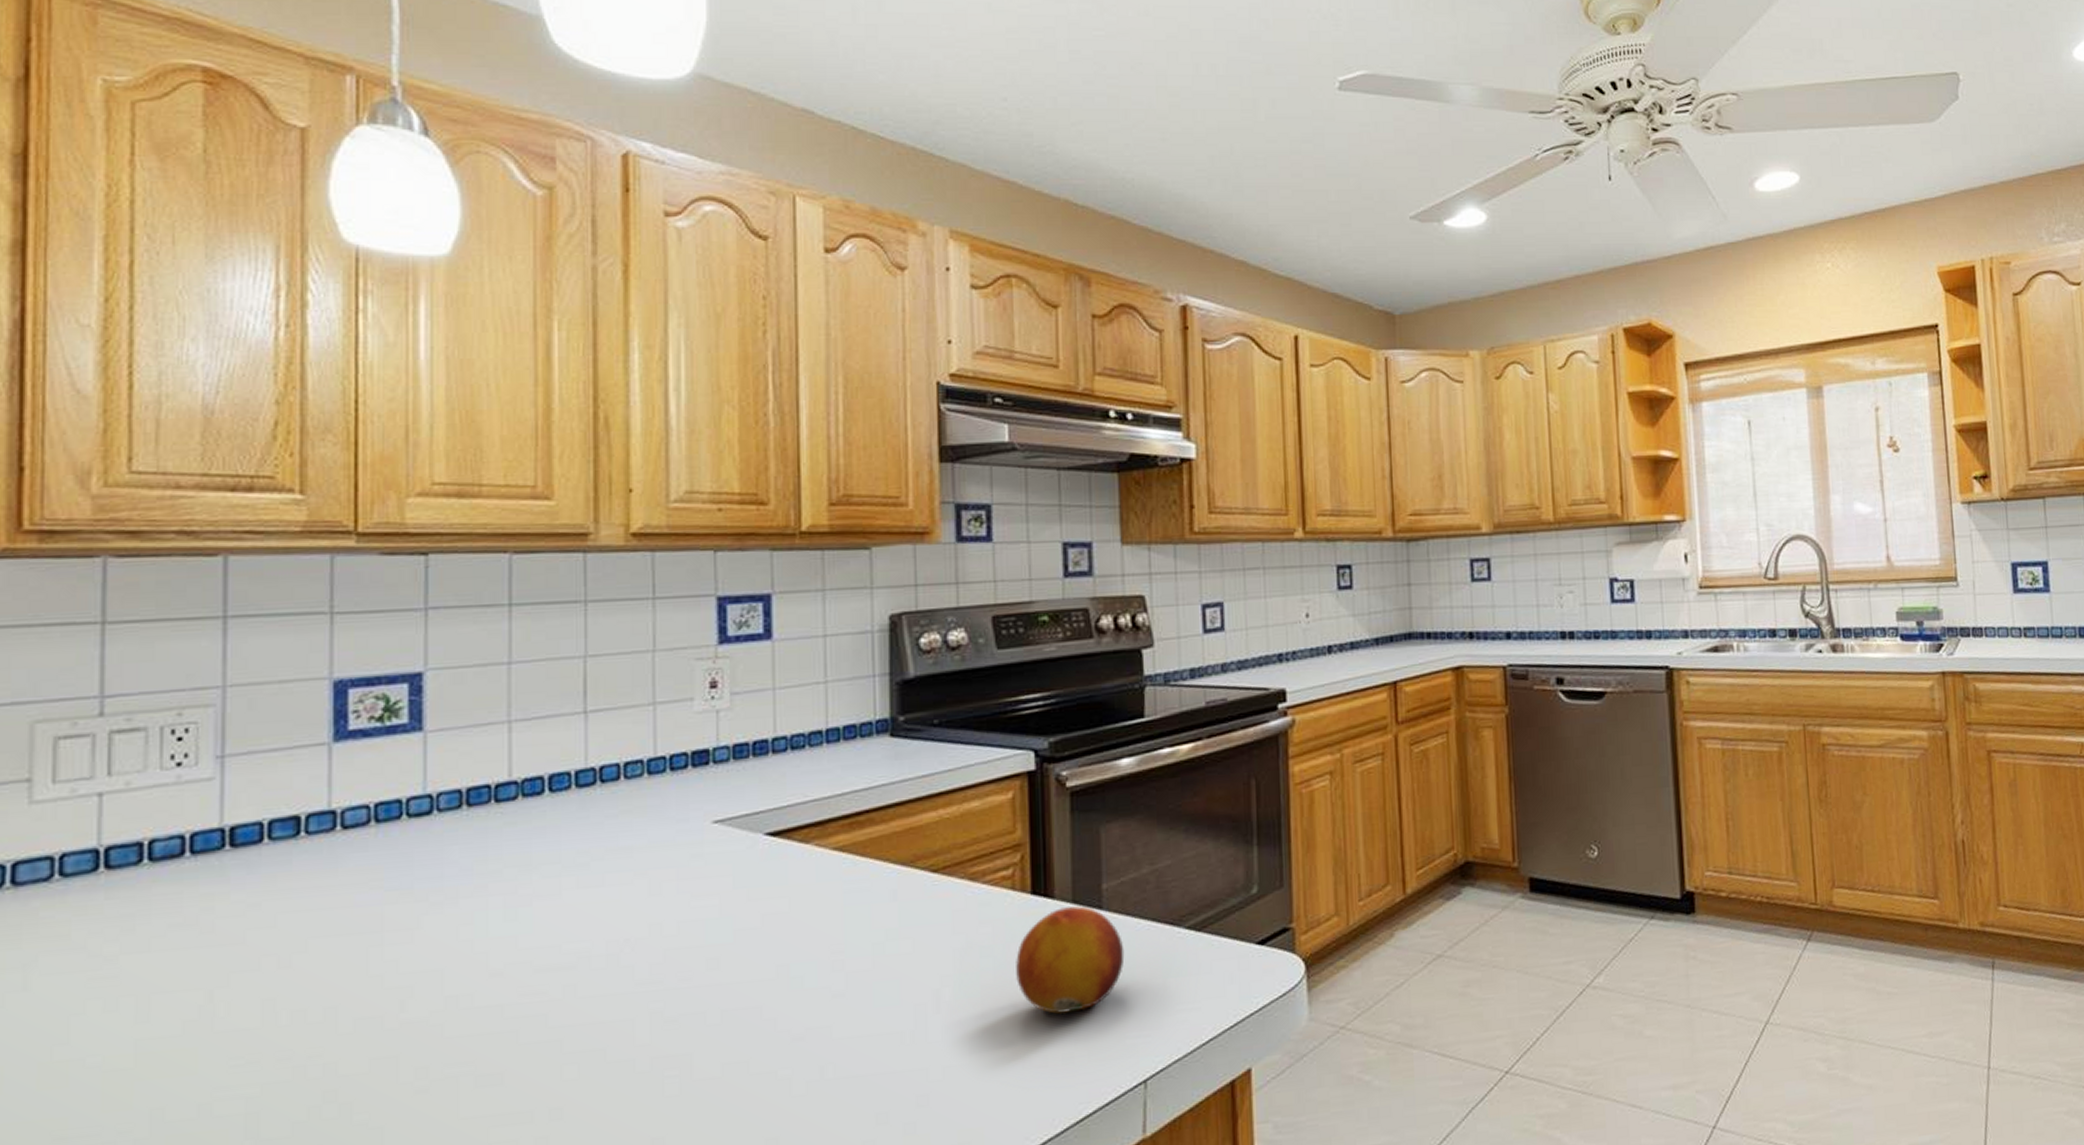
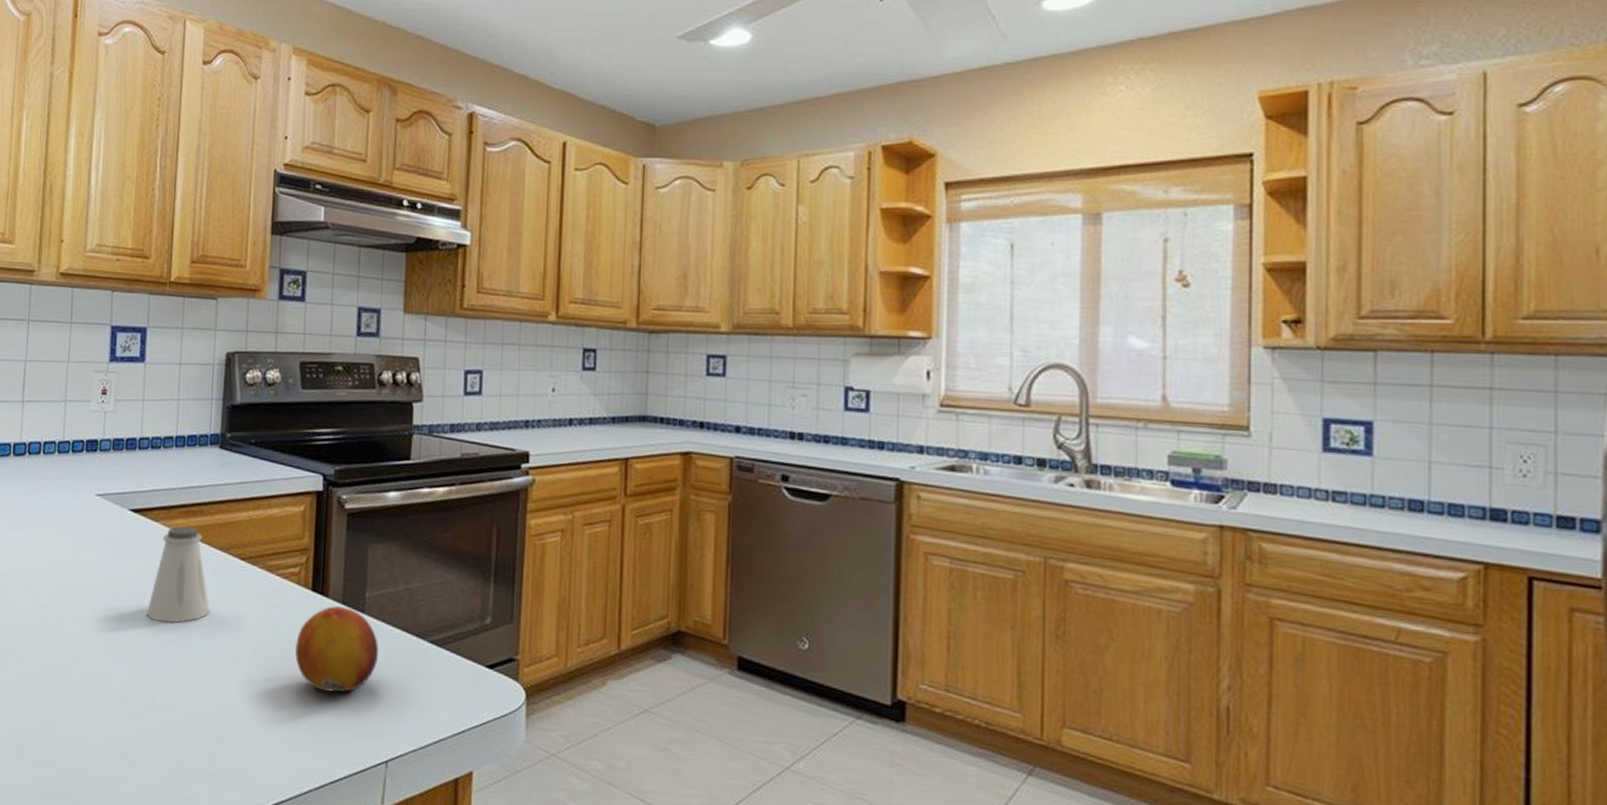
saltshaker: none [802,842,894,973] -> present [146,526,210,623]

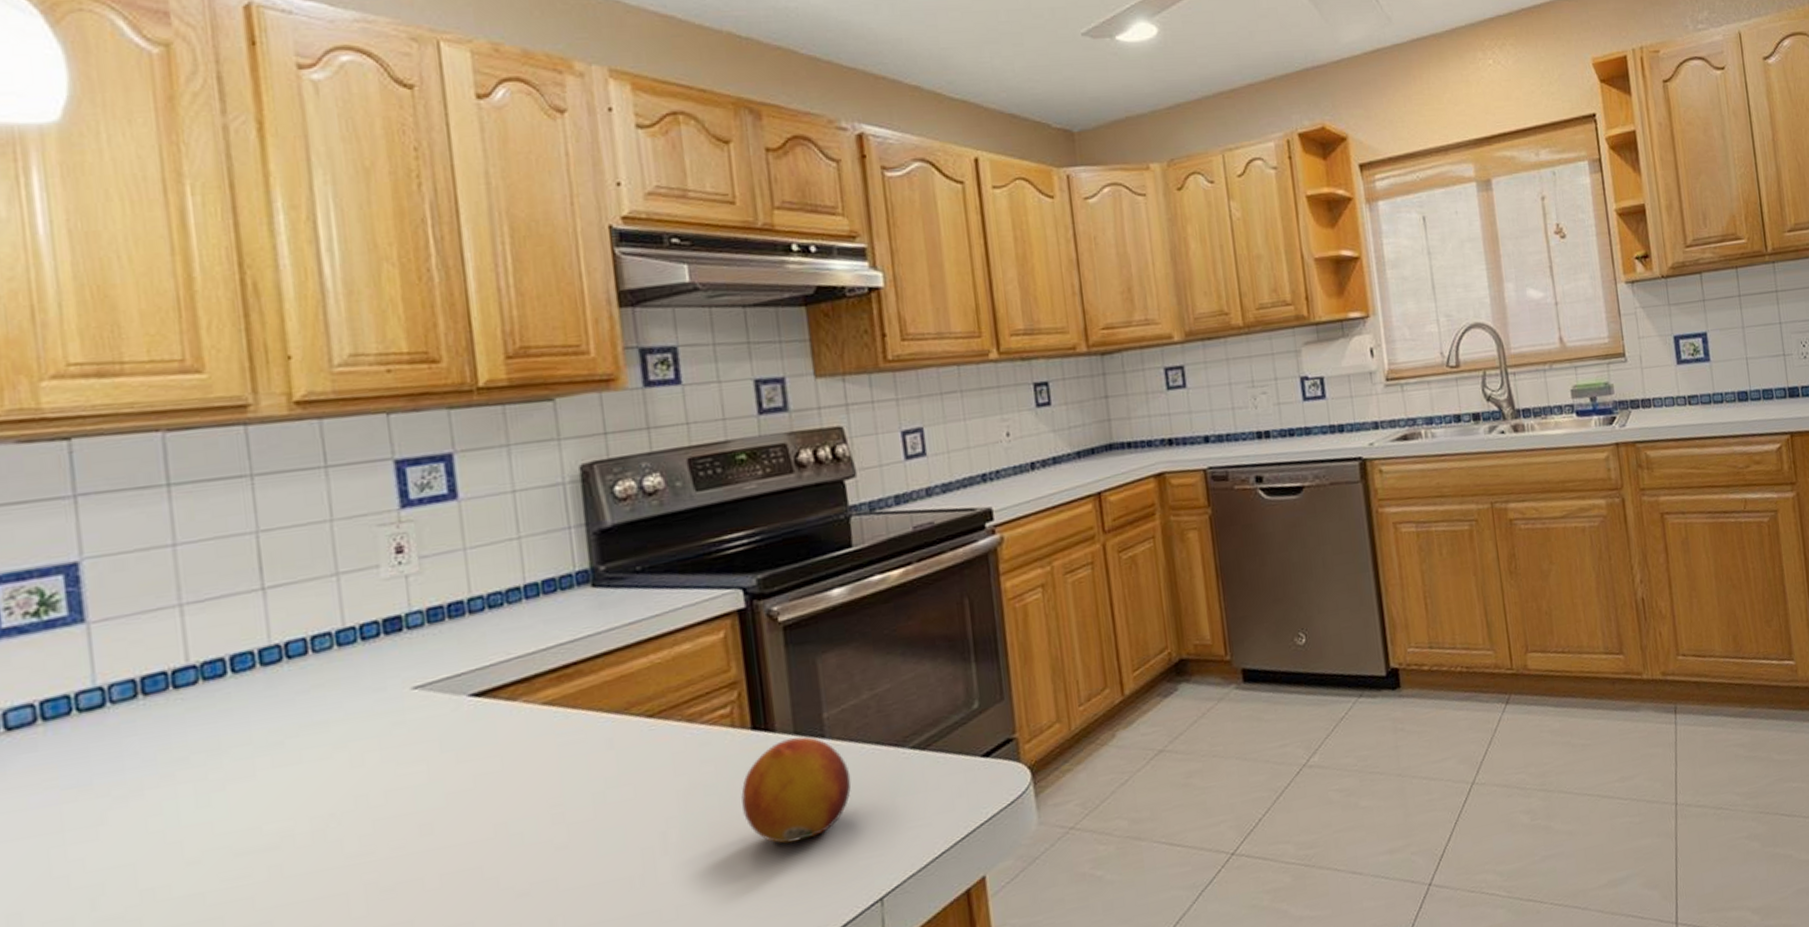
saltshaker: present [146,526,210,623] -> none [520,694,614,828]

